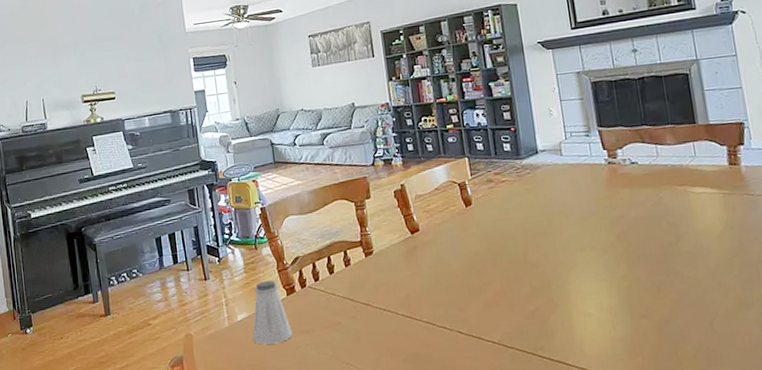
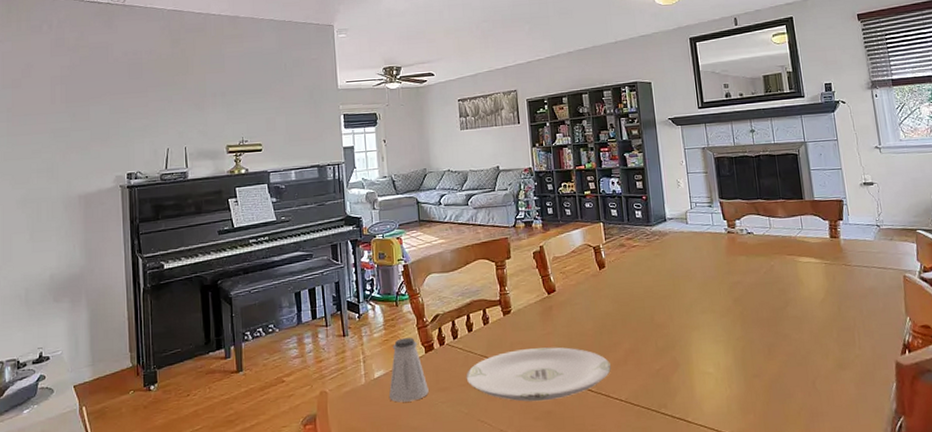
plate: none [329,288,482,344] -> present [466,347,611,402]

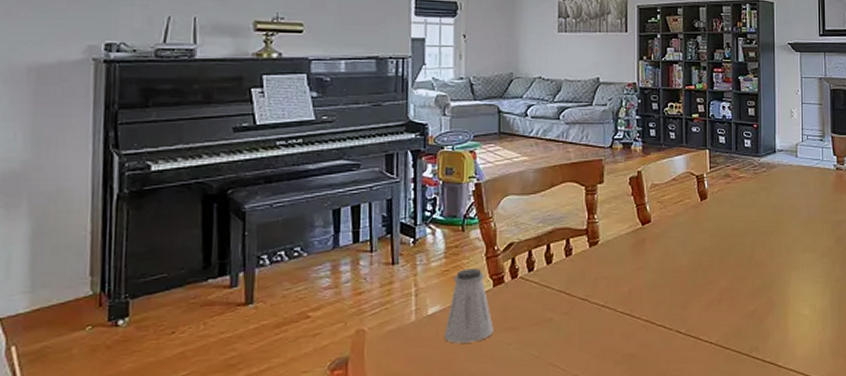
plate: present [466,347,611,402] -> none [539,283,703,344]

